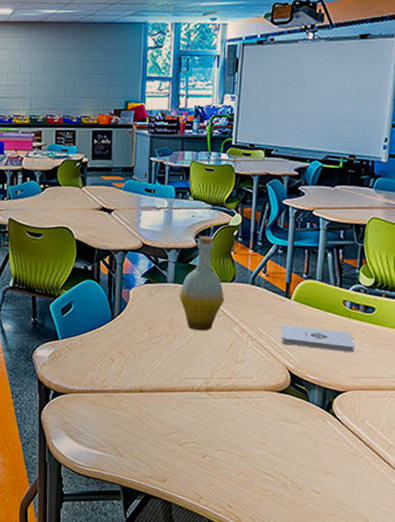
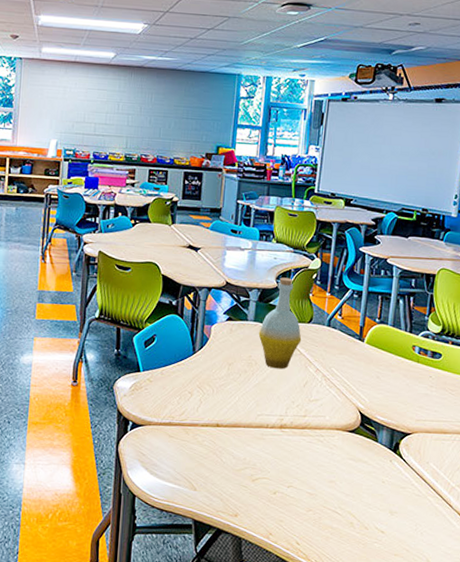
notepad: present [281,325,355,353] -> none [353,366,423,396]

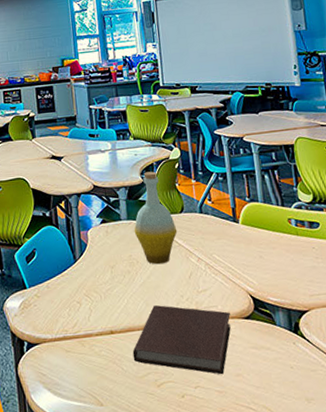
notebook: none [234,407,336,479] -> present [132,305,231,375]

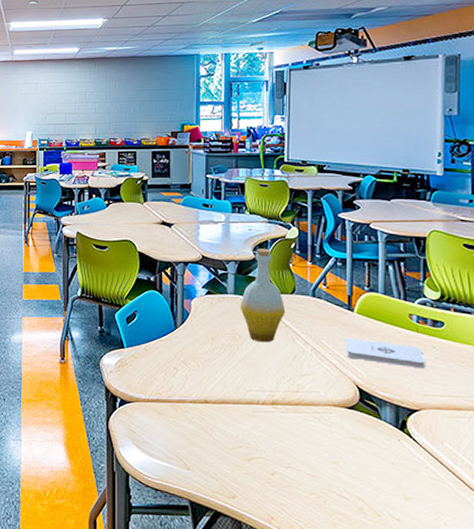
notebook: present [132,305,231,375] -> none [225,382,333,460]
notepad: none [234,248,309,270] -> present [345,338,426,369]

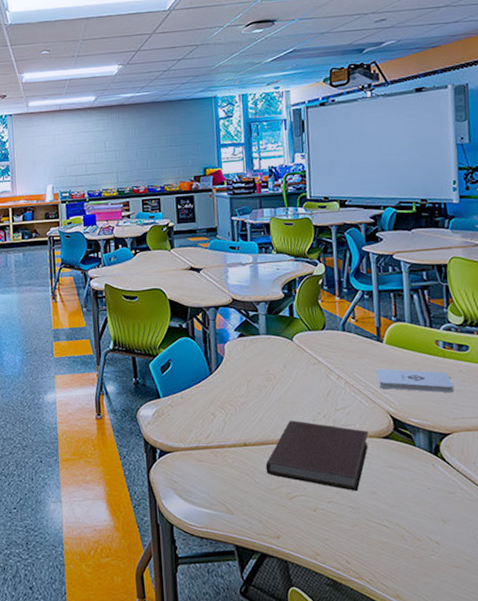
notebook: none [225,382,333,460] -> present [265,421,368,492]
bottle: present [240,248,286,343] -> none [272,286,318,381]

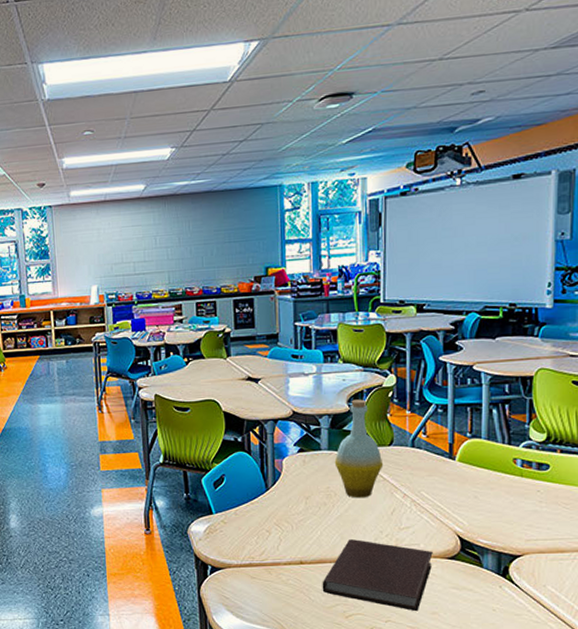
bottle: none [272,286,318,381] -> present [334,399,384,498]
notepad: present [377,368,454,393] -> none [446,487,530,514]

